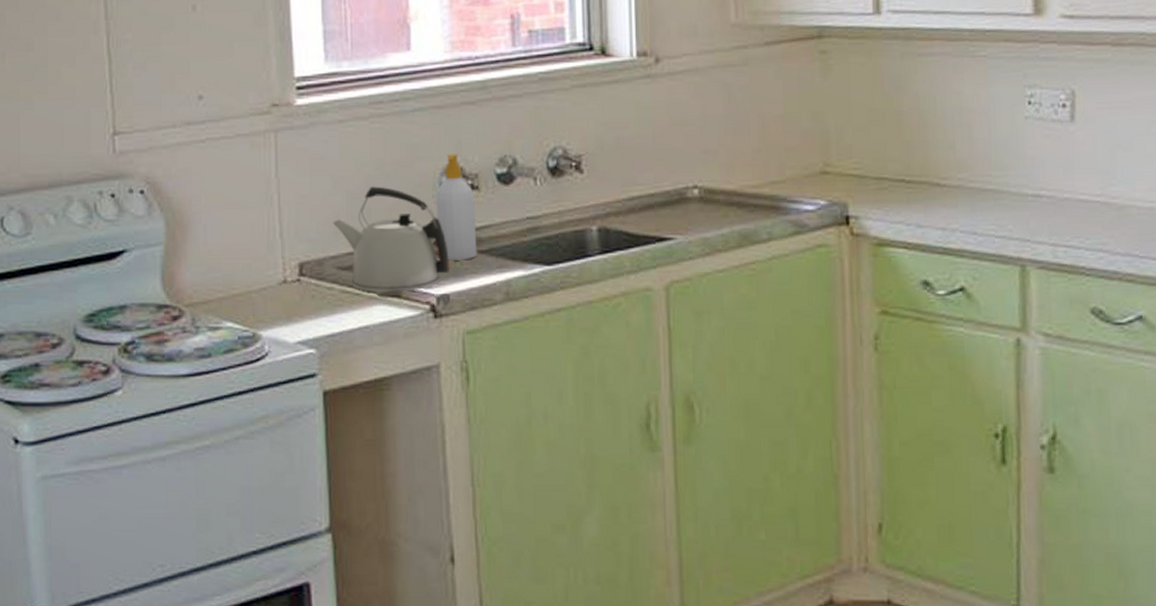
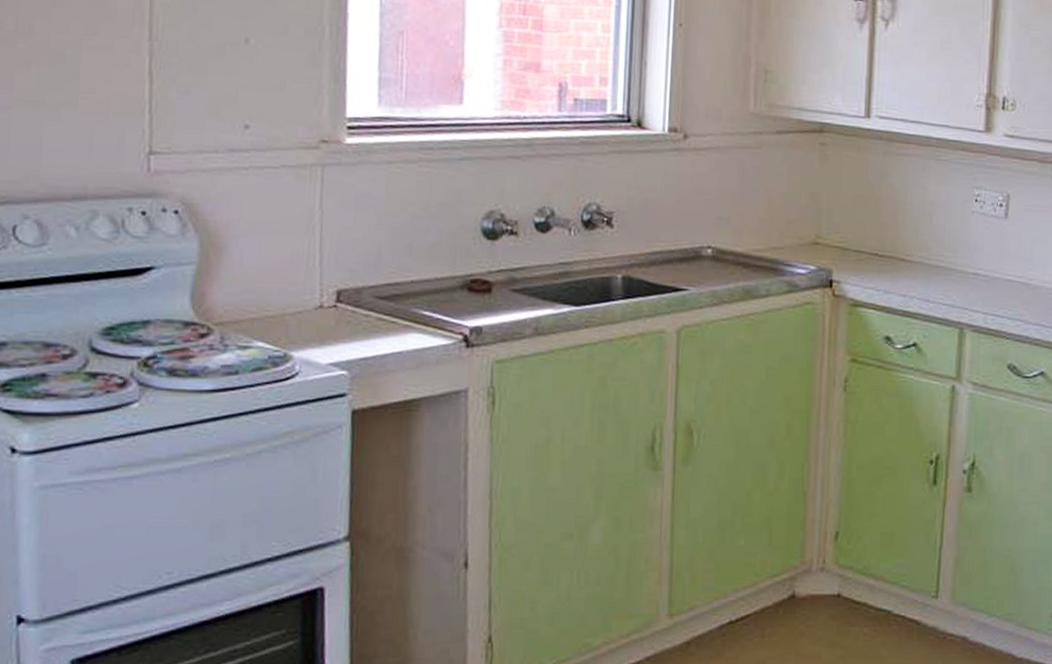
kettle: present [332,186,450,296] -> none [373,224,485,326]
soap bottle: present [436,154,477,261] -> none [475,201,513,297]

